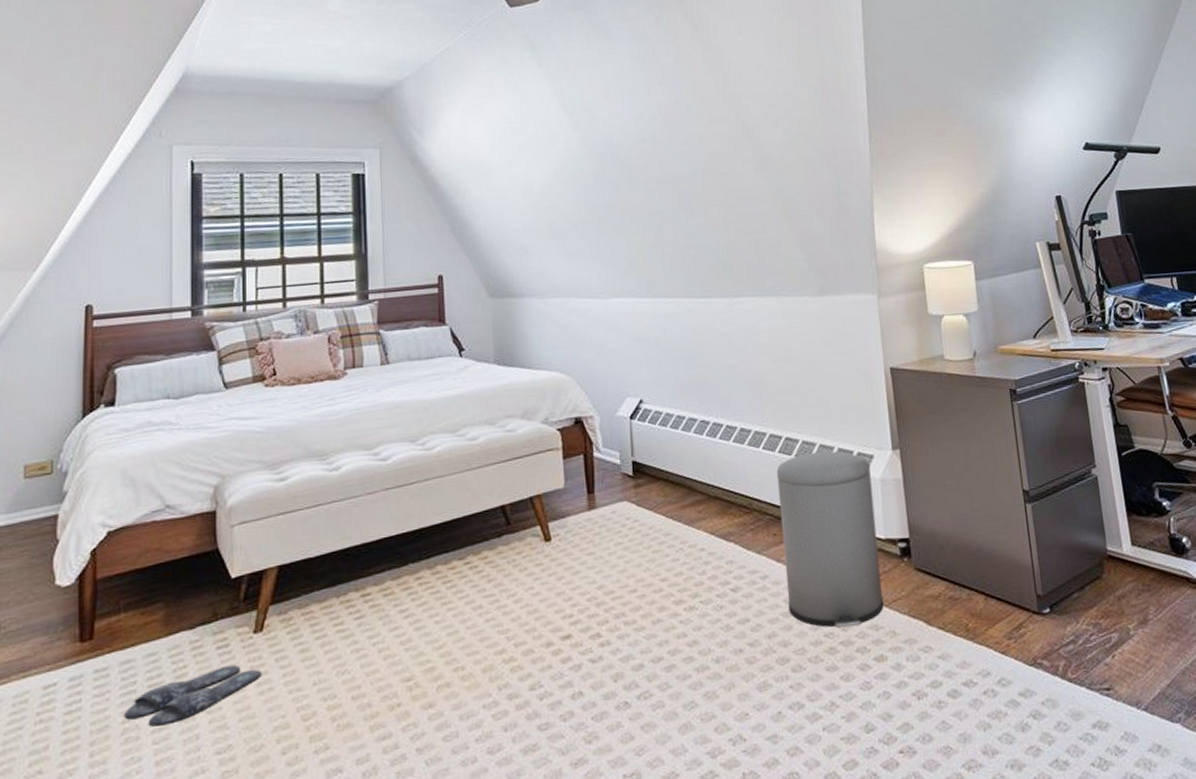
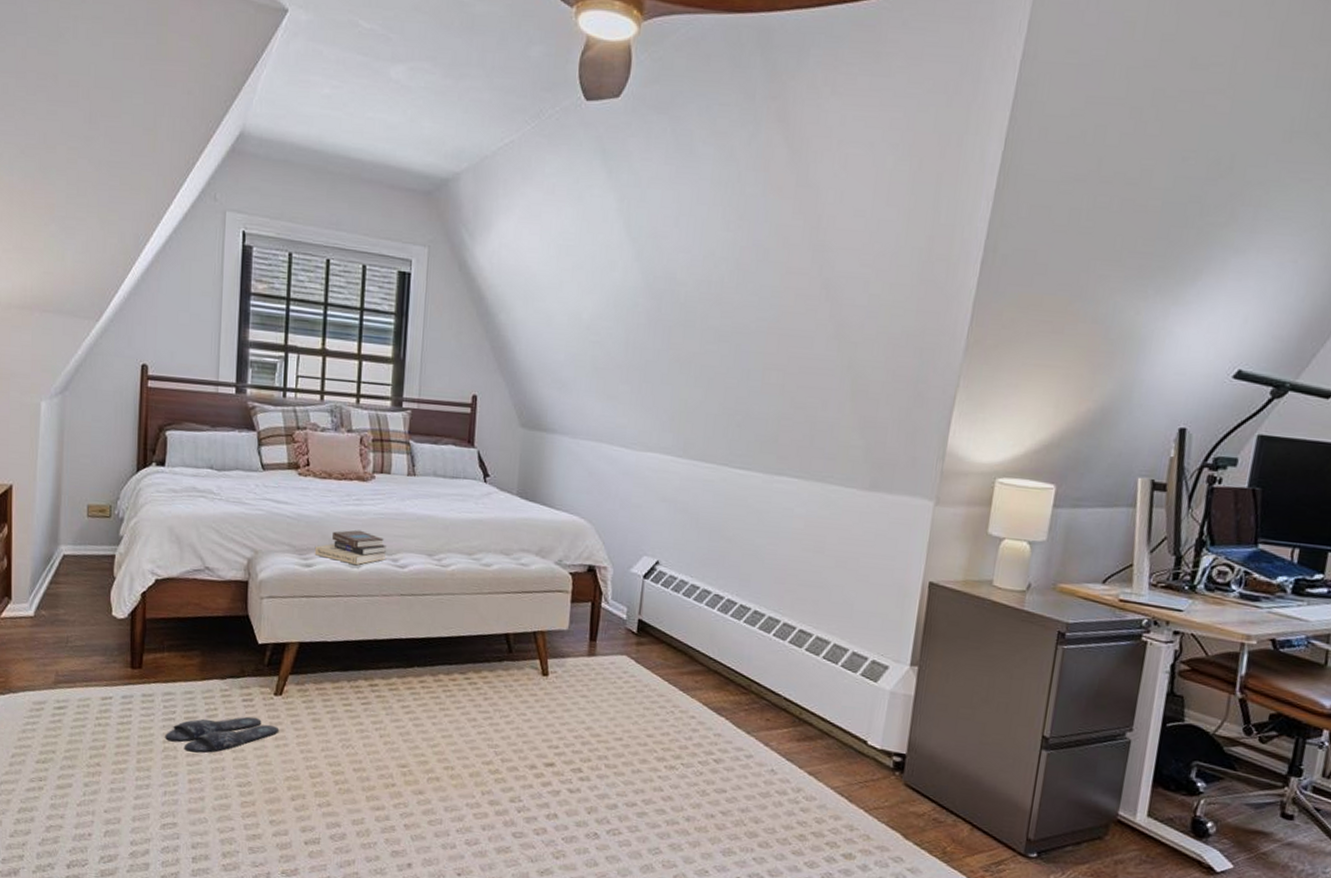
books: none [288,430,366,469] -> present [314,530,386,566]
pedal bin: present [776,451,884,629] -> none [767,648,882,823]

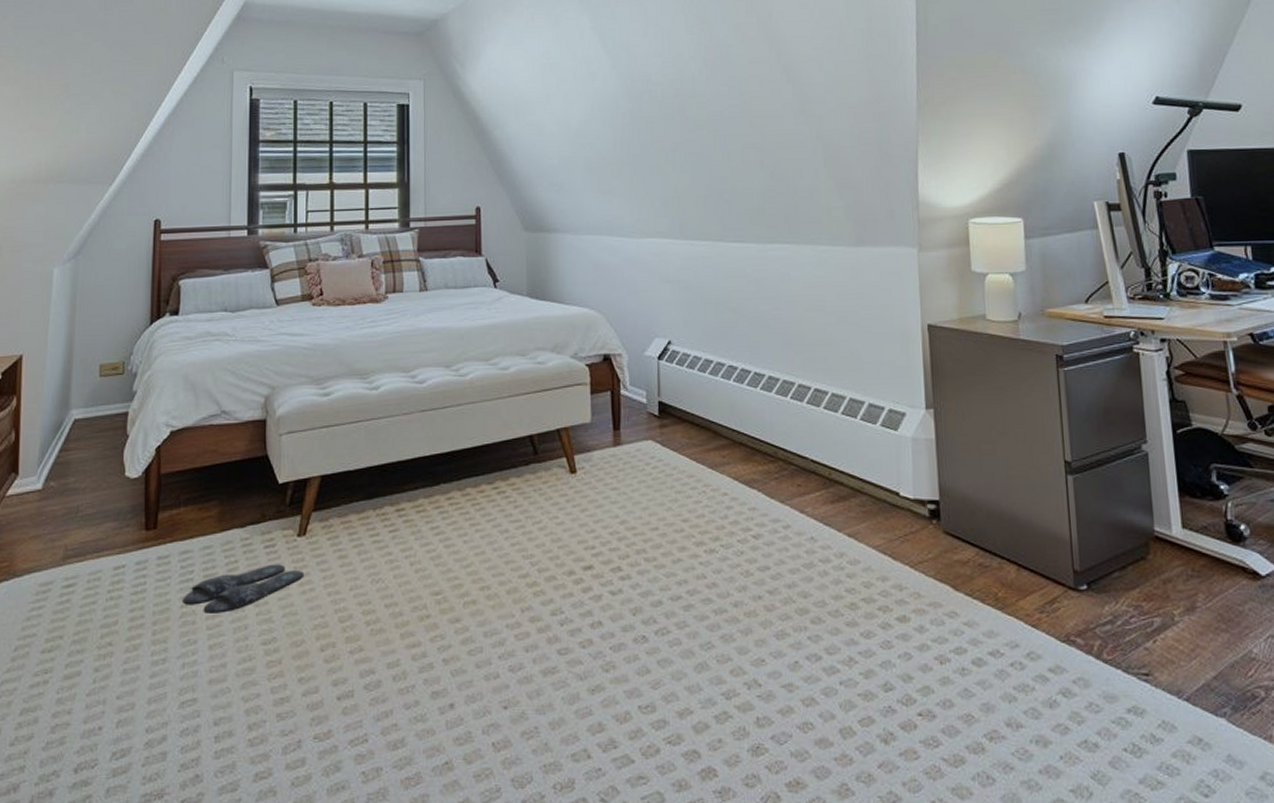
books: present [314,530,386,566] -> none [332,351,403,388]

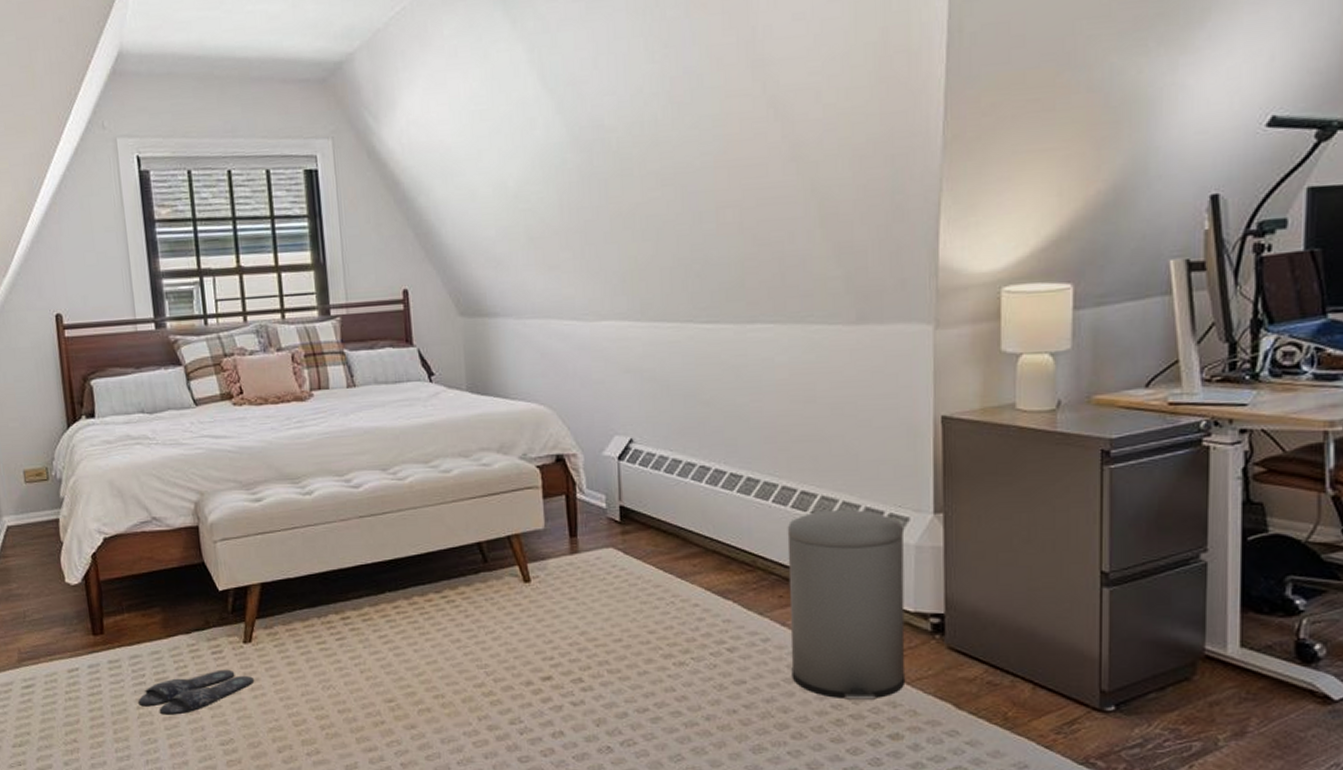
pedal bin: none [803,405,910,585] -> present [787,509,906,701]

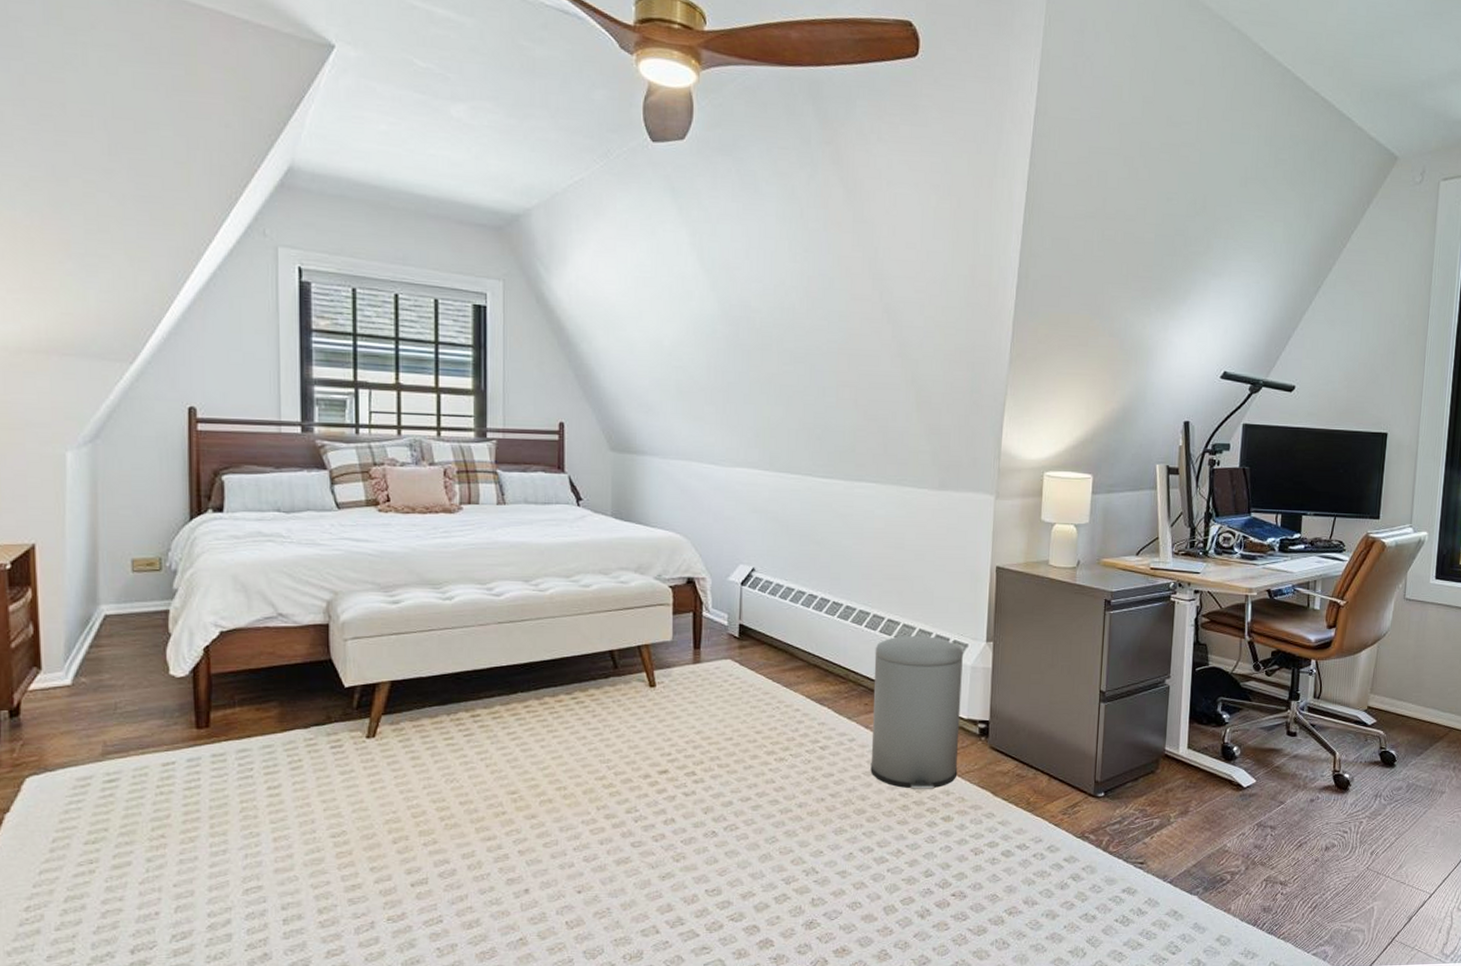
slippers: present [138,669,255,715] -> none [242,763,375,808]

